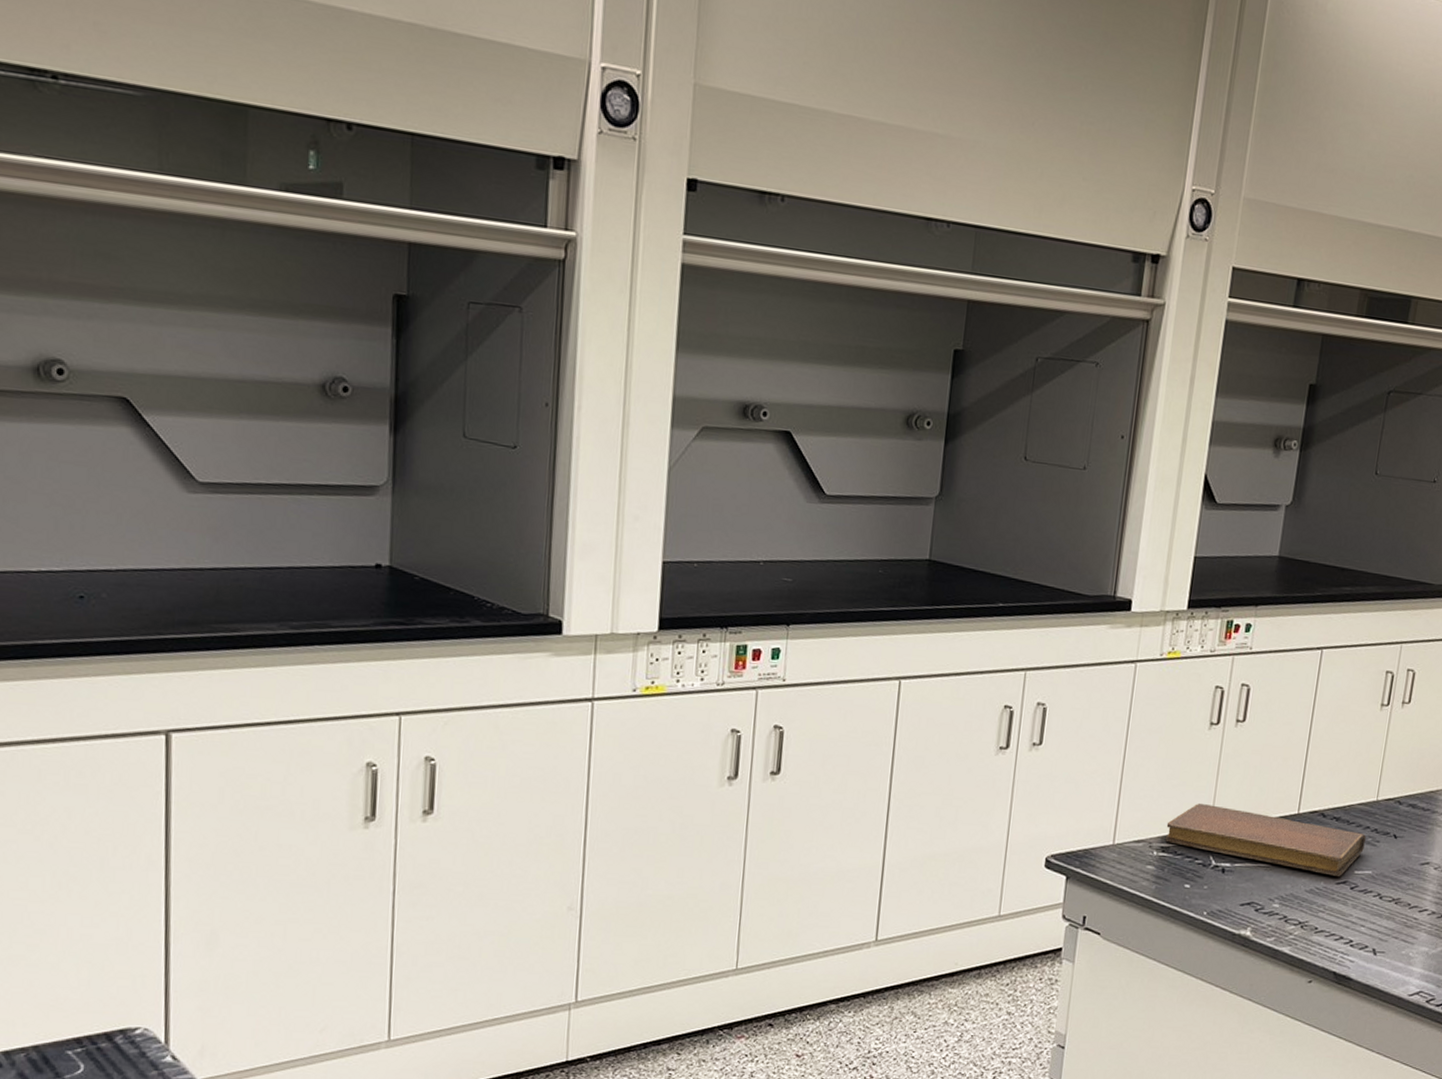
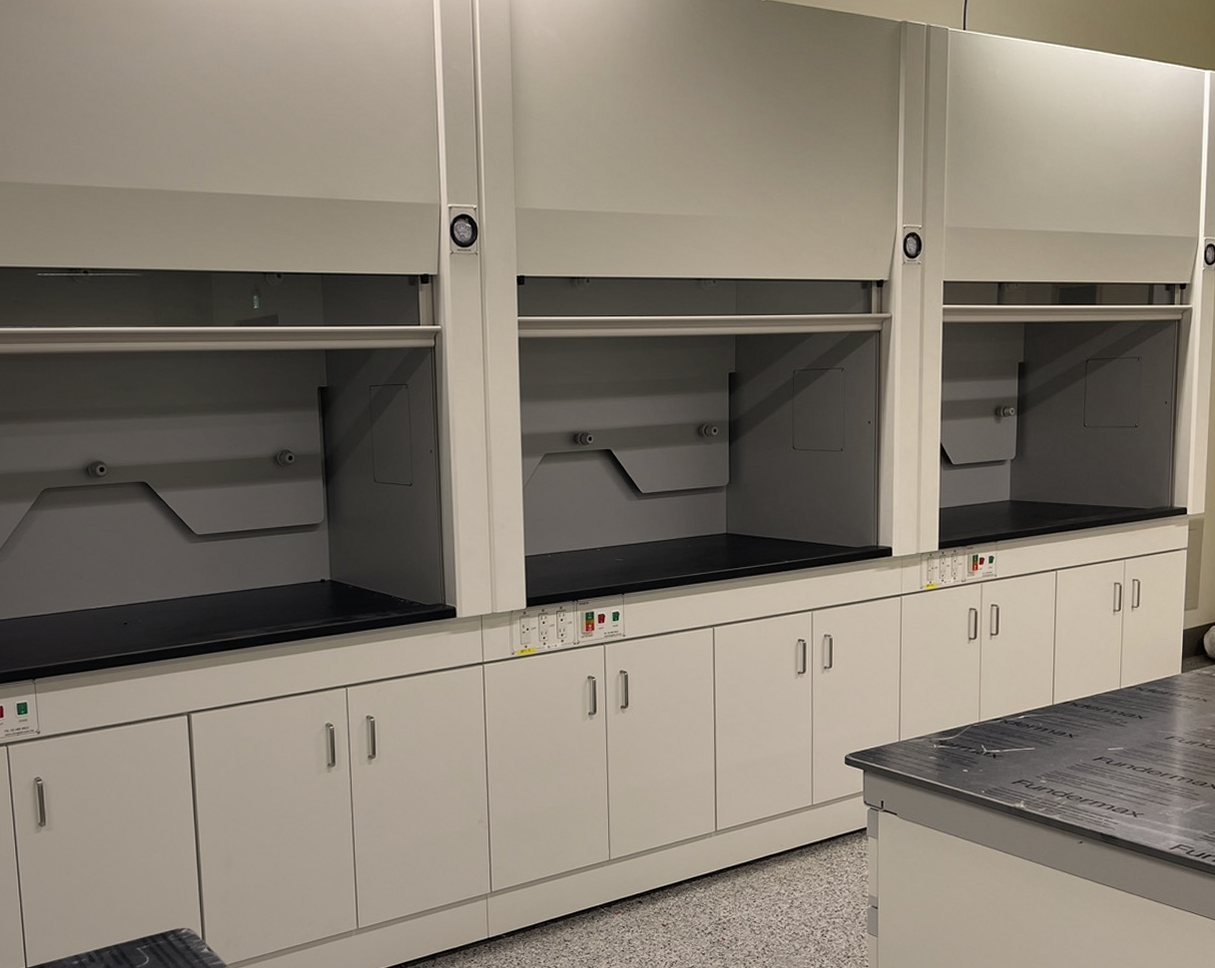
notebook: present [1165,804,1366,876] -> none [942,704,1114,754]

